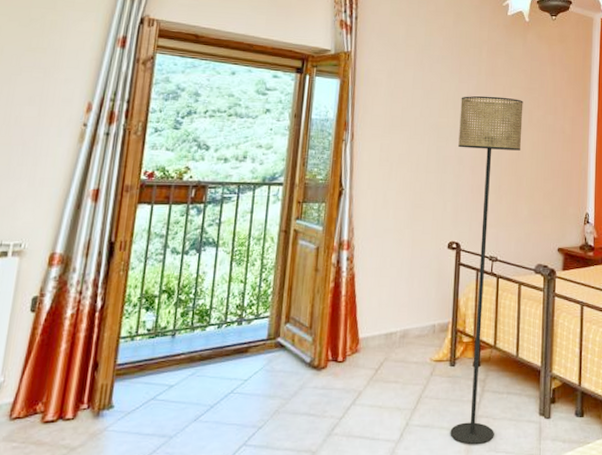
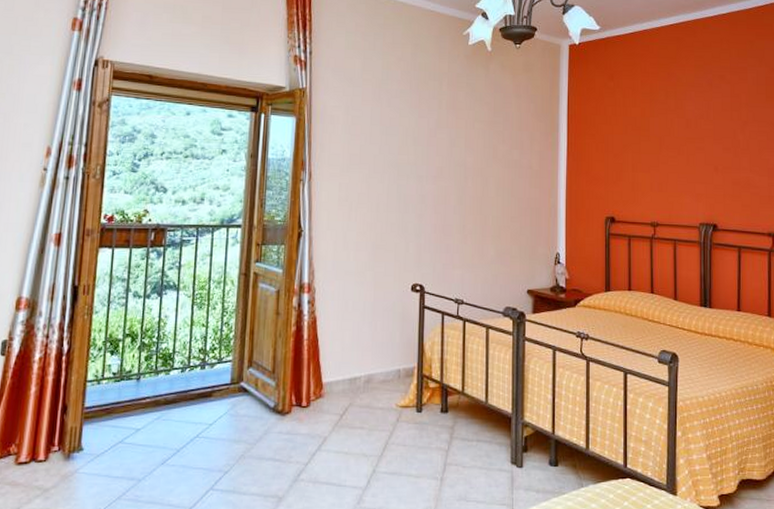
floor lamp: present [450,96,523,445] -> none [418,131,487,494]

